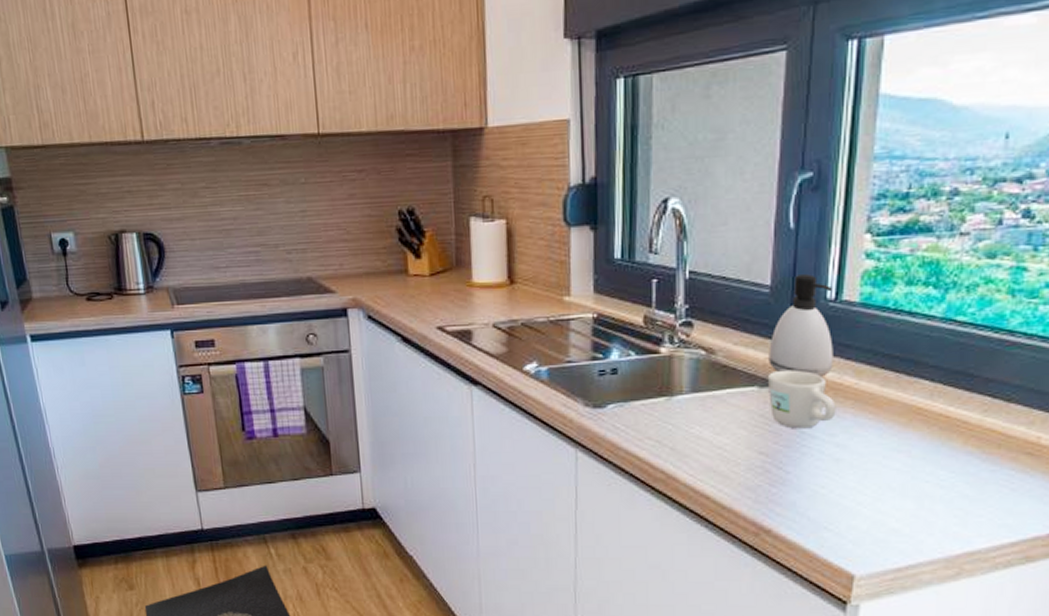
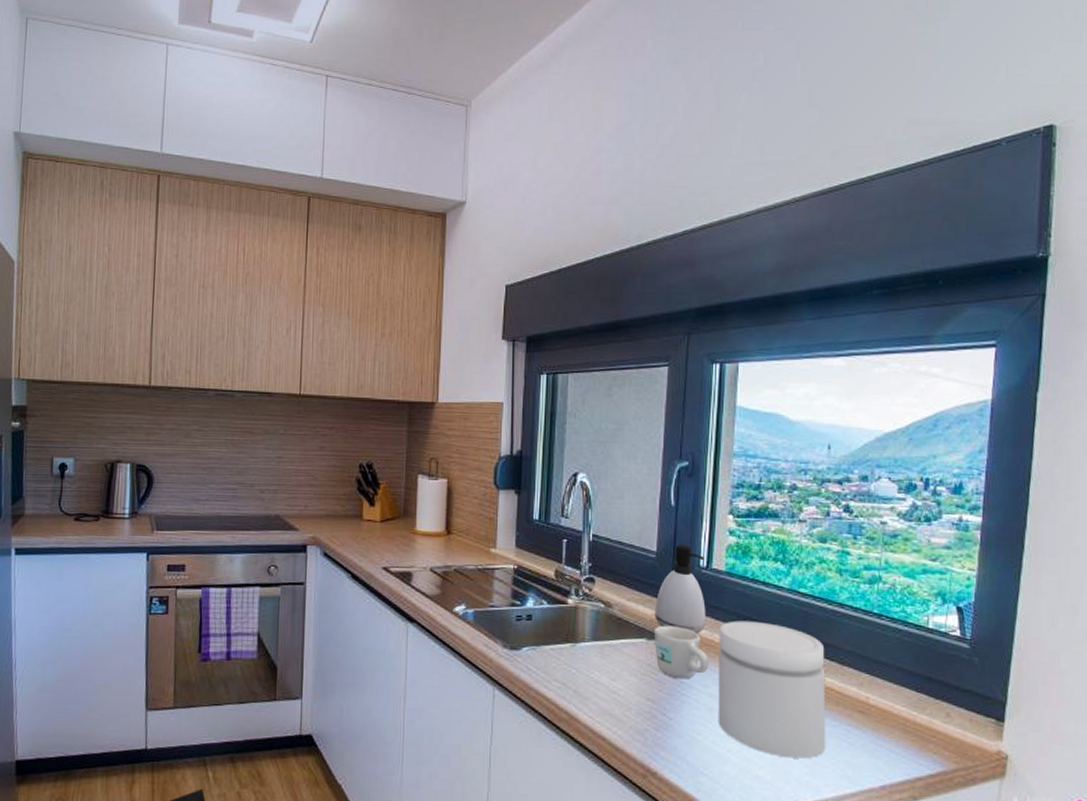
jar: none [846,358,987,508] -> present [717,620,826,759]

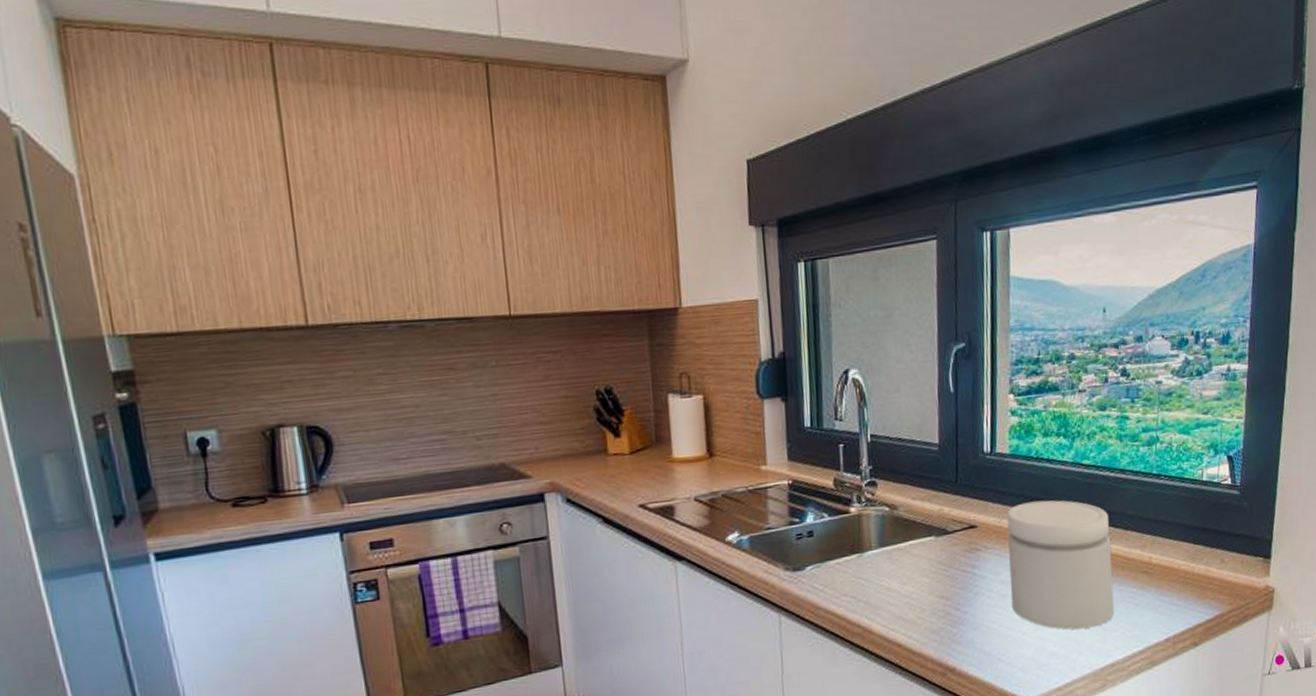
mug: present [653,625,709,679] -> none [942,517,999,572]
soap dispenser: present [655,545,706,634] -> none [941,432,994,523]

